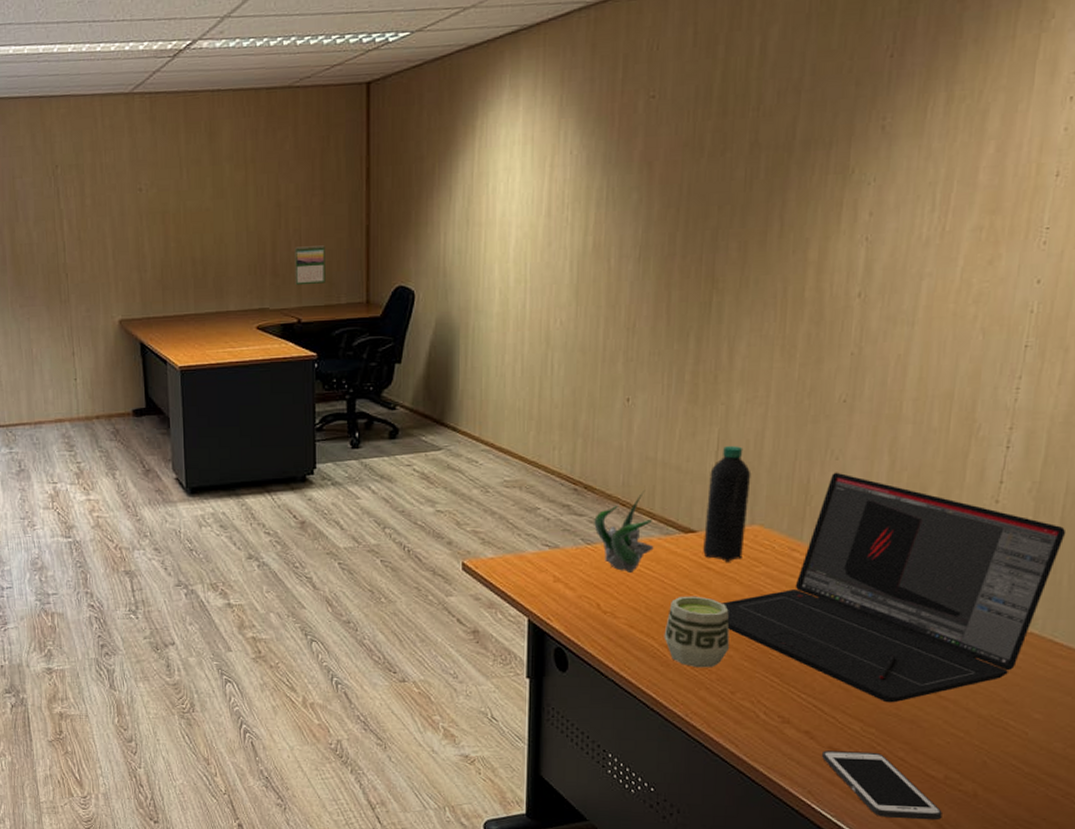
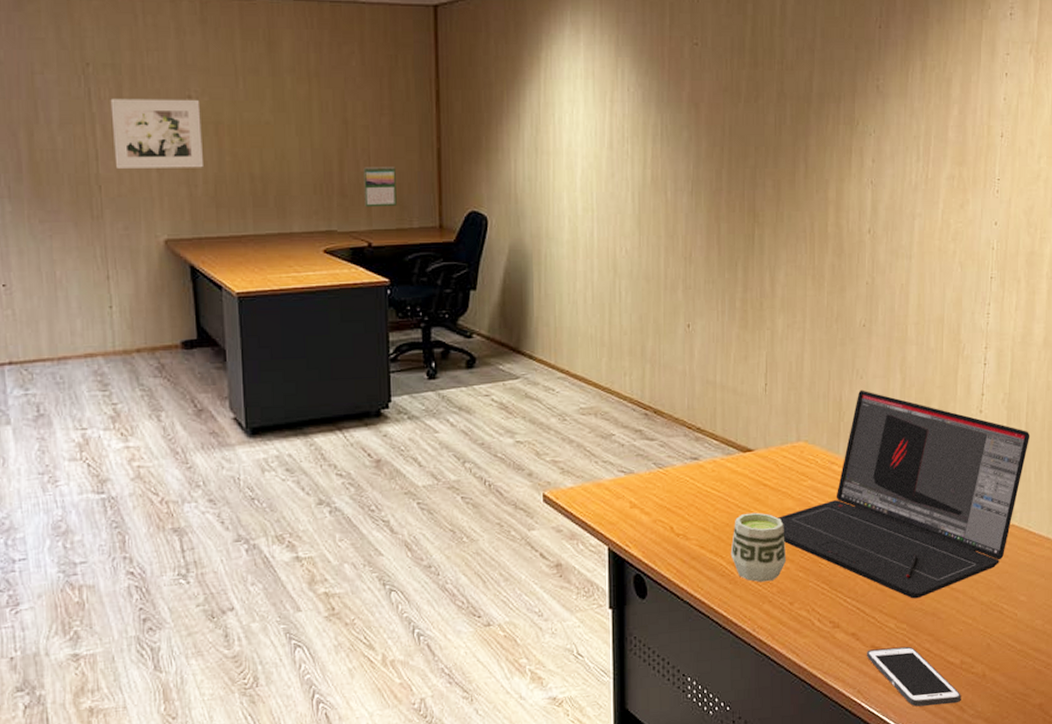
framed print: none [75,191,152,258] -> present [110,98,203,168]
plant: present [594,491,654,572] -> none [664,413,718,494]
water bottle: present [703,446,751,562] -> none [759,368,795,478]

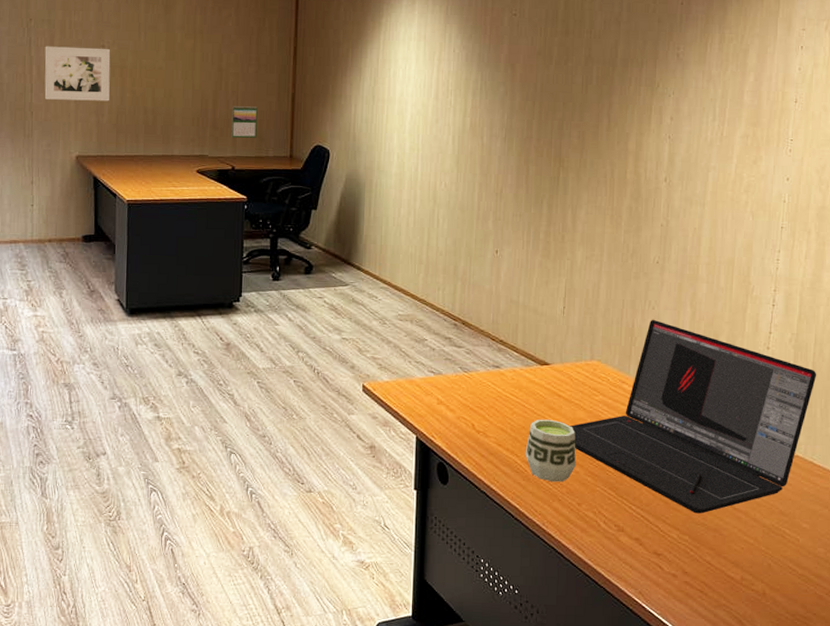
cell phone: present [867,646,961,707] -> none [649,555,741,617]

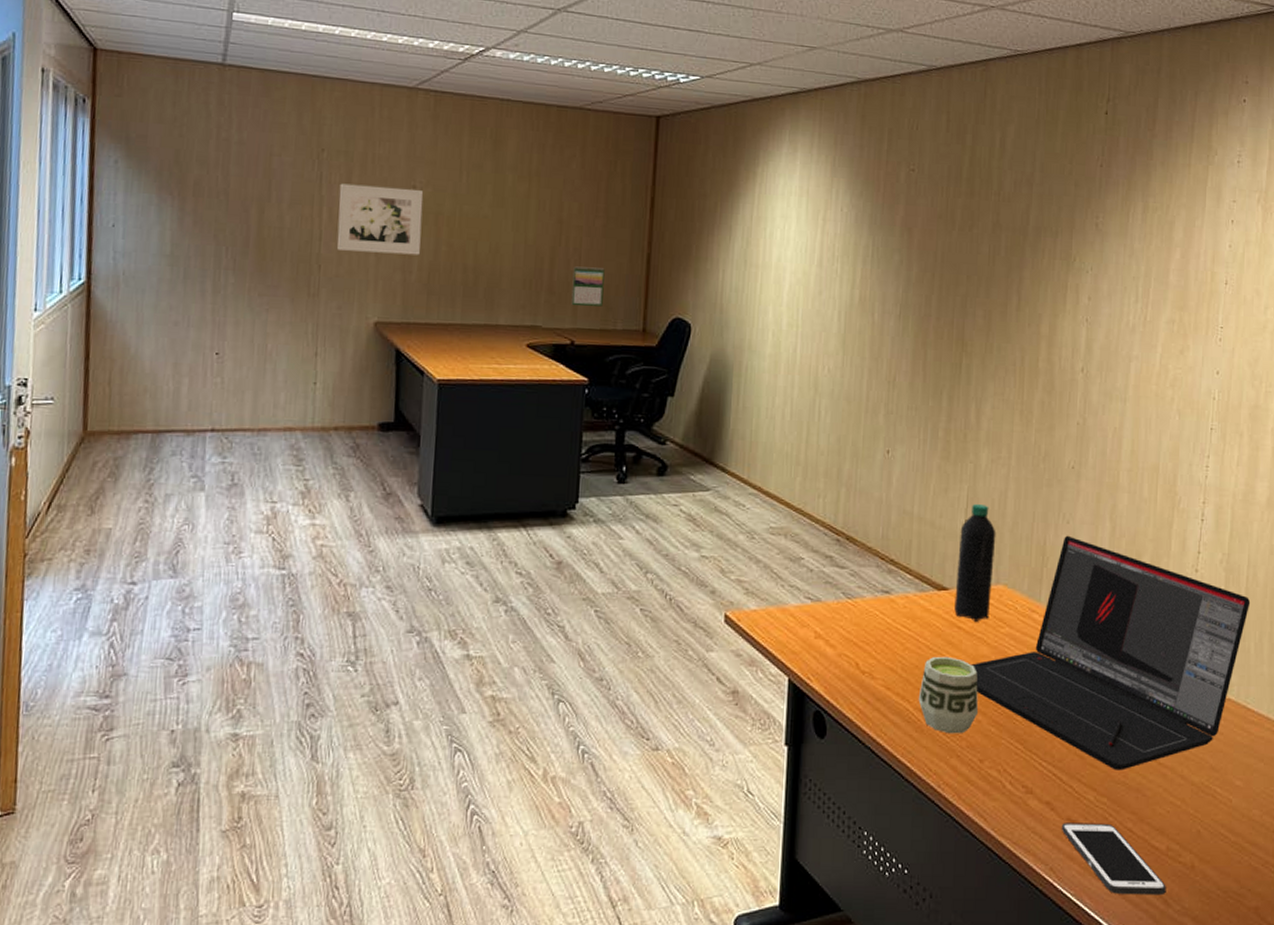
water bottle: none [555,294,591,391] -> present [954,504,996,622]
cell phone: none [649,555,741,617] -> present [1062,823,1166,896]

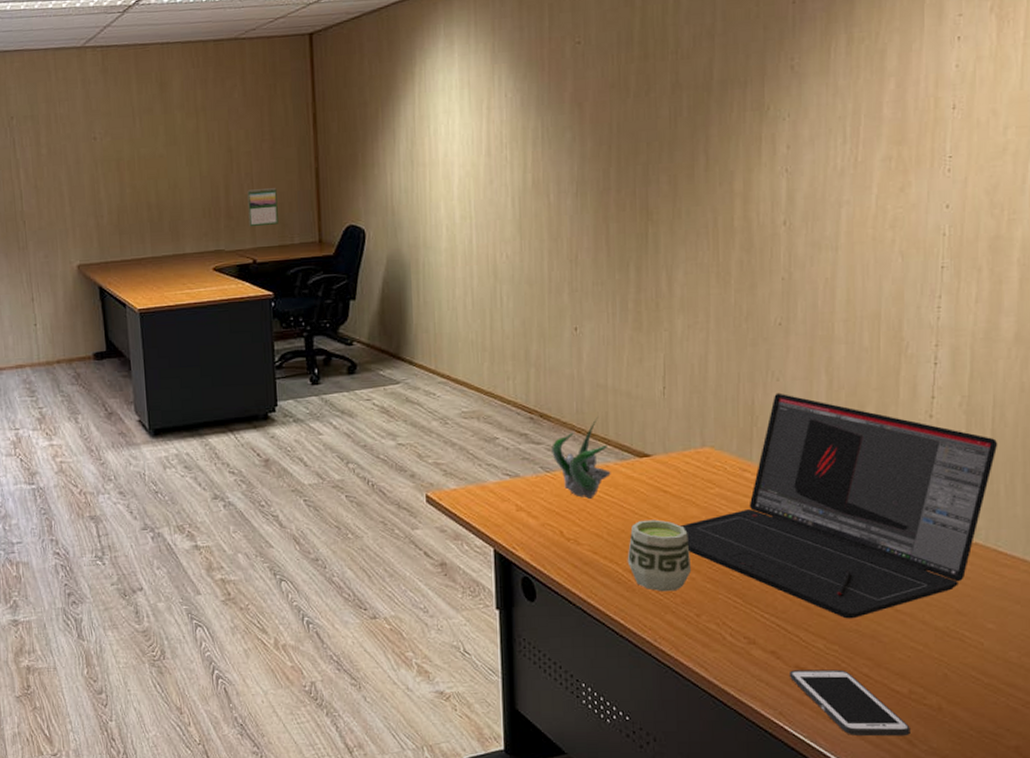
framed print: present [336,183,424,255] -> none [31,140,108,205]
plant: none [855,545,910,630] -> present [551,417,611,499]
water bottle: present [954,504,996,622] -> none [658,371,699,485]

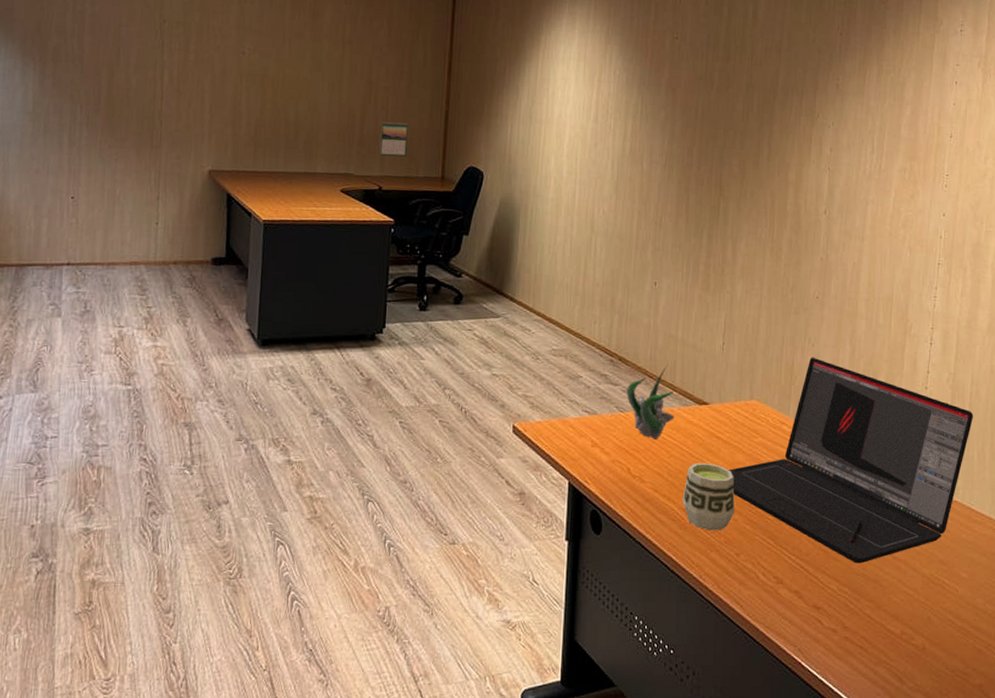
cell phone: present [790,669,910,737] -> none [809,609,901,674]

